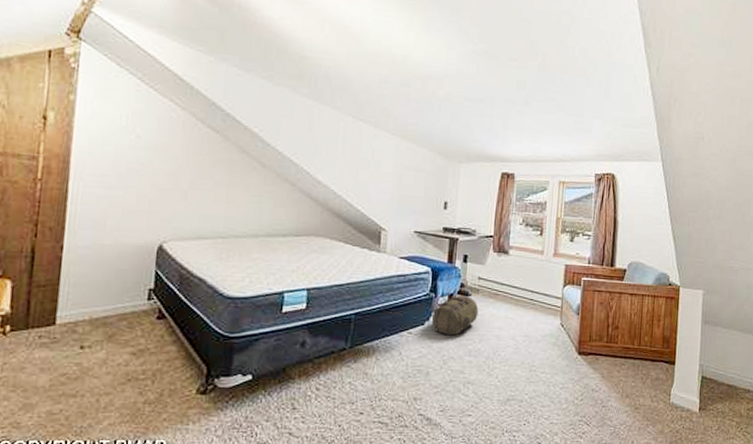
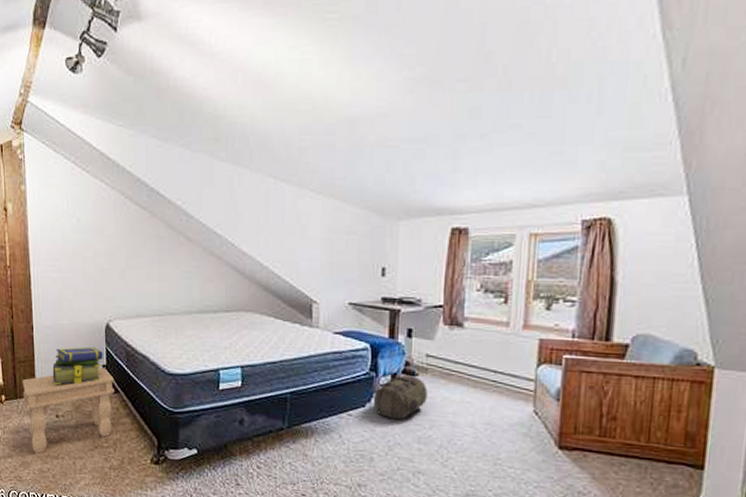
side table: none [37,292,162,393] -> present [22,368,114,454]
stack of books: none [81,269,151,312] -> present [52,346,103,386]

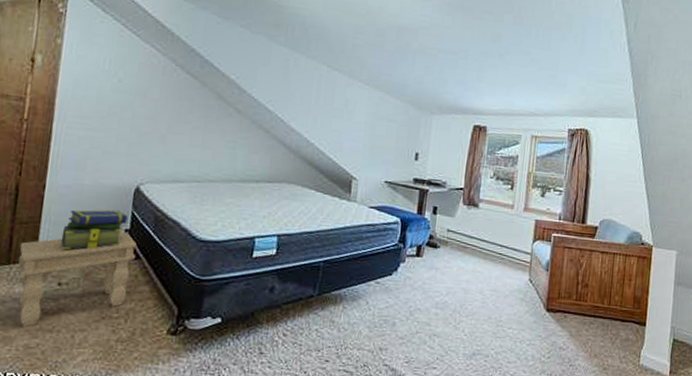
backpack: present [373,372,428,420] -> none [399,244,447,288]

